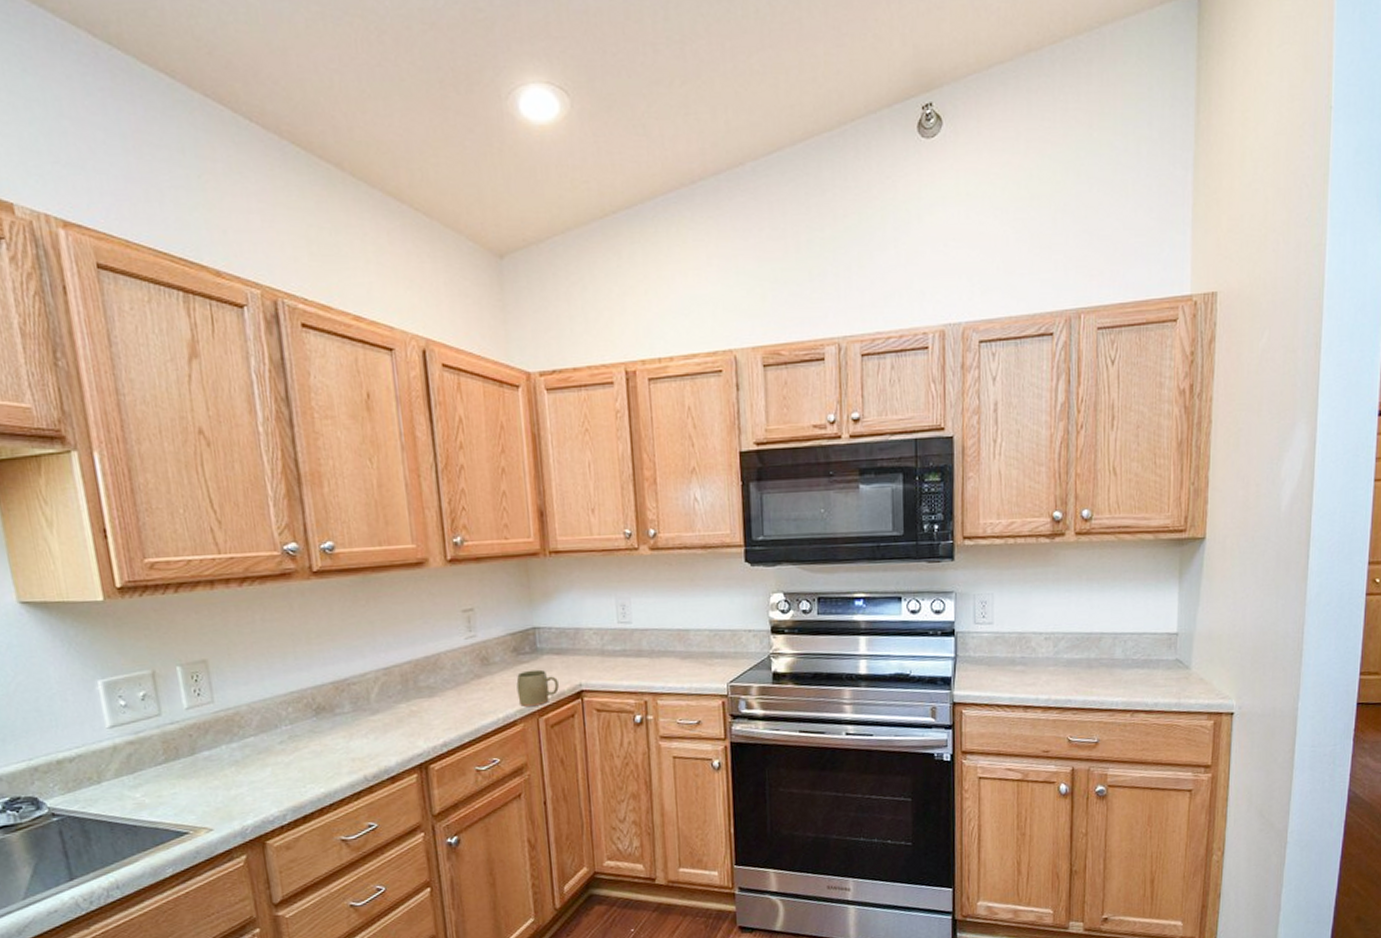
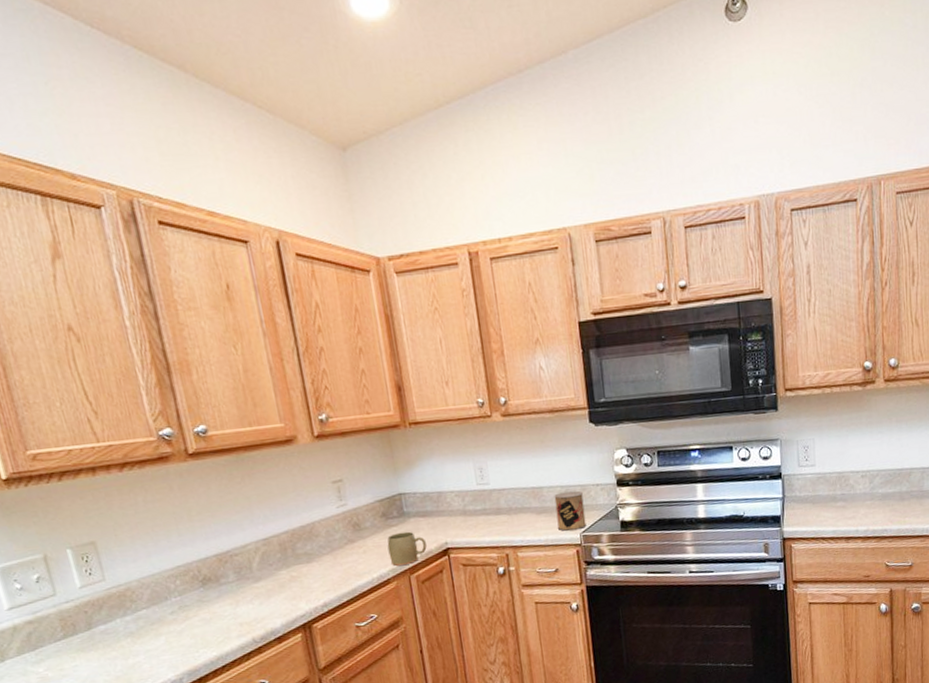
tin can: none [701,635,735,681] -> present [554,490,587,532]

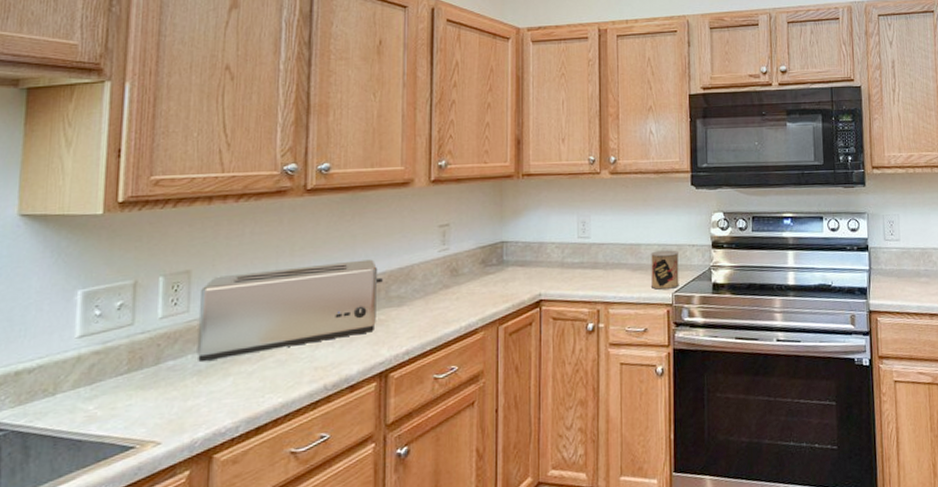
toaster: none [110,519,289,626] -> present [197,259,383,363]
mug: present [387,531,427,566] -> none [481,280,520,315]

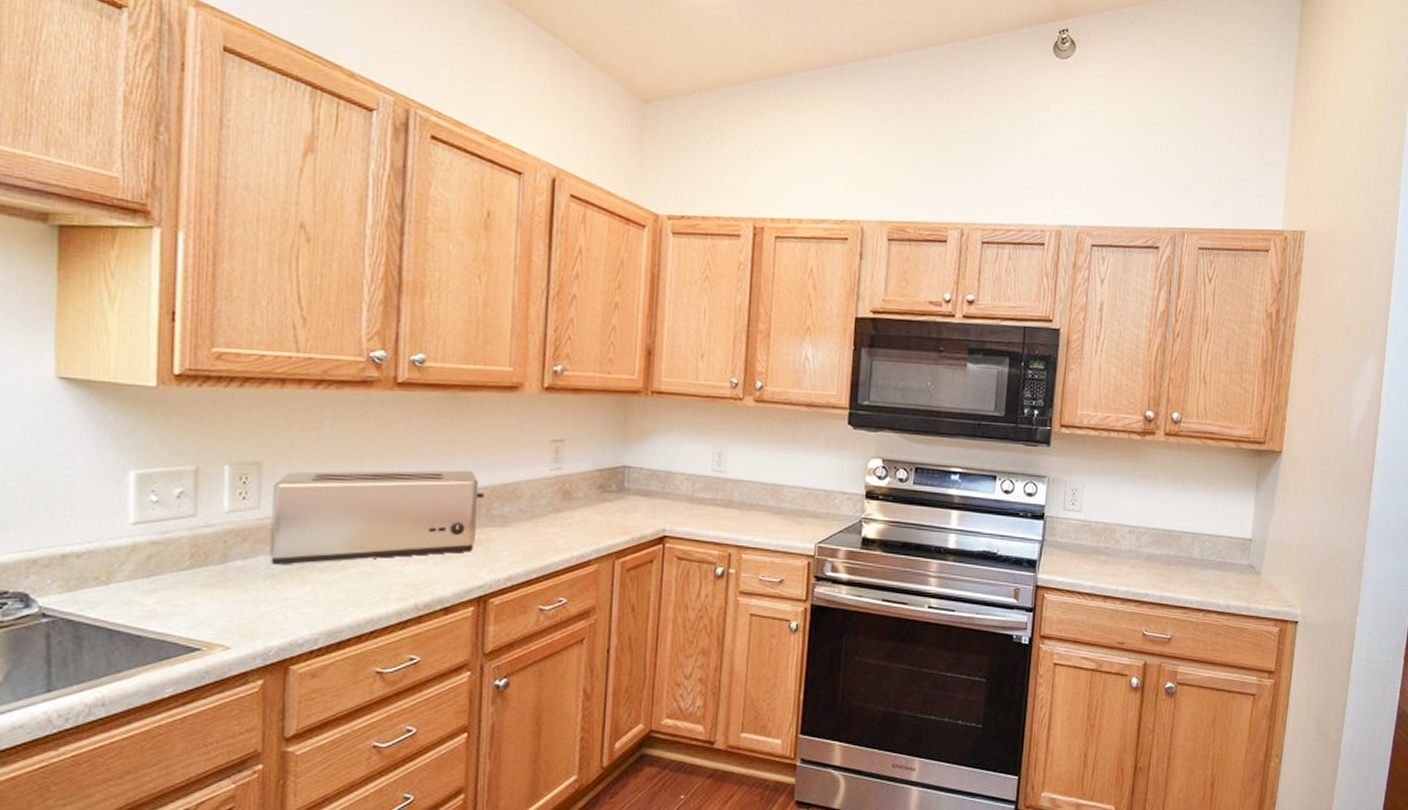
tin can: present [651,250,679,291] -> none [792,495,826,540]

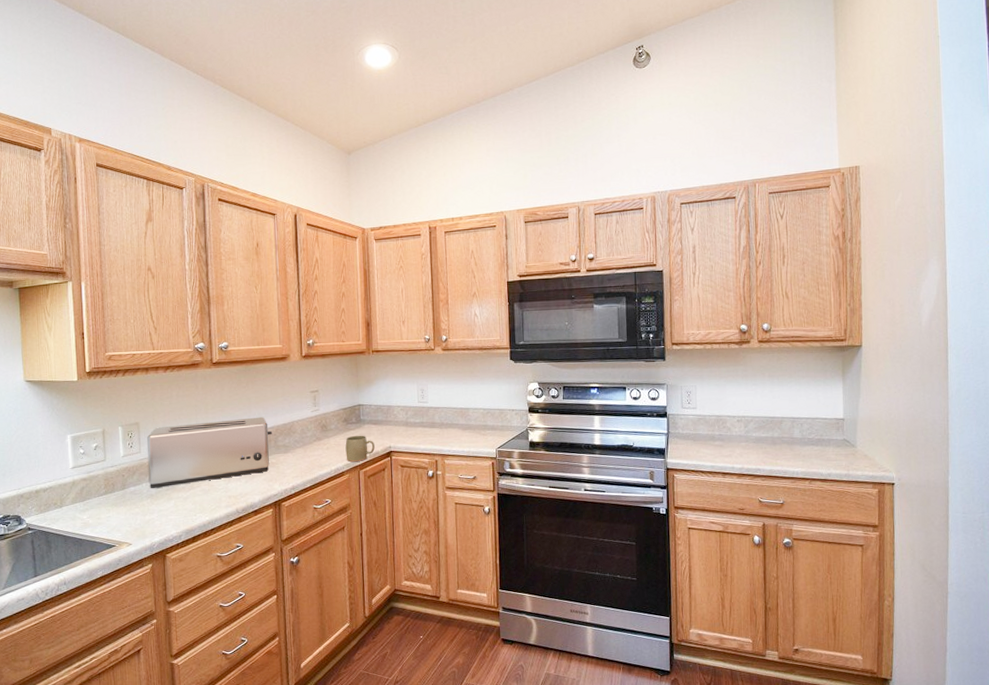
mug: none [596,509,641,547] -> present [345,435,375,462]

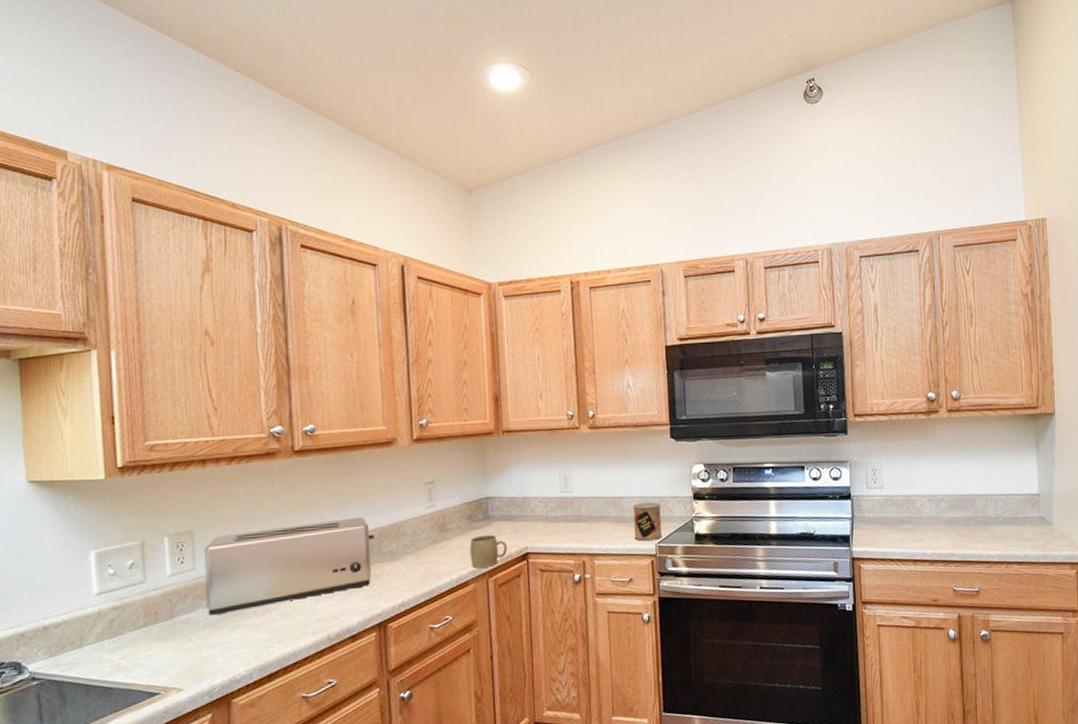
tin can: none [477,413,502,446] -> present [633,502,662,542]

